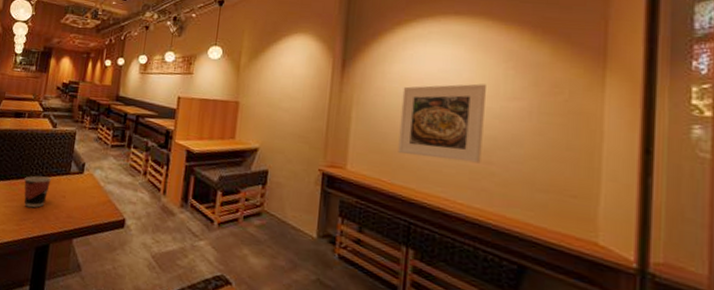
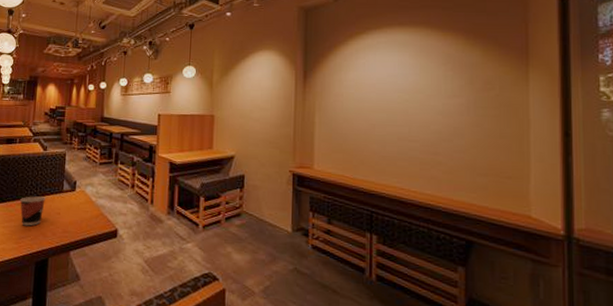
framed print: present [398,83,486,163] -> none [357,85,429,155]

